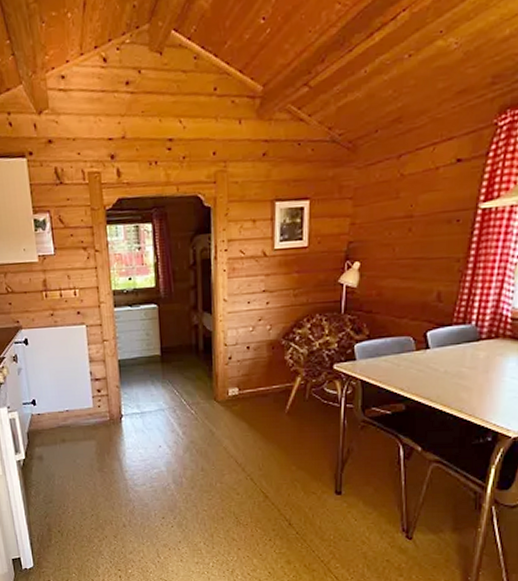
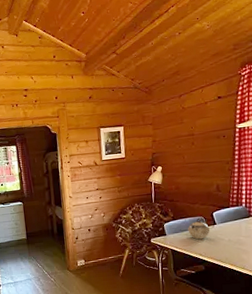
teapot: none [388,338,420,369] -> present [188,217,210,240]

